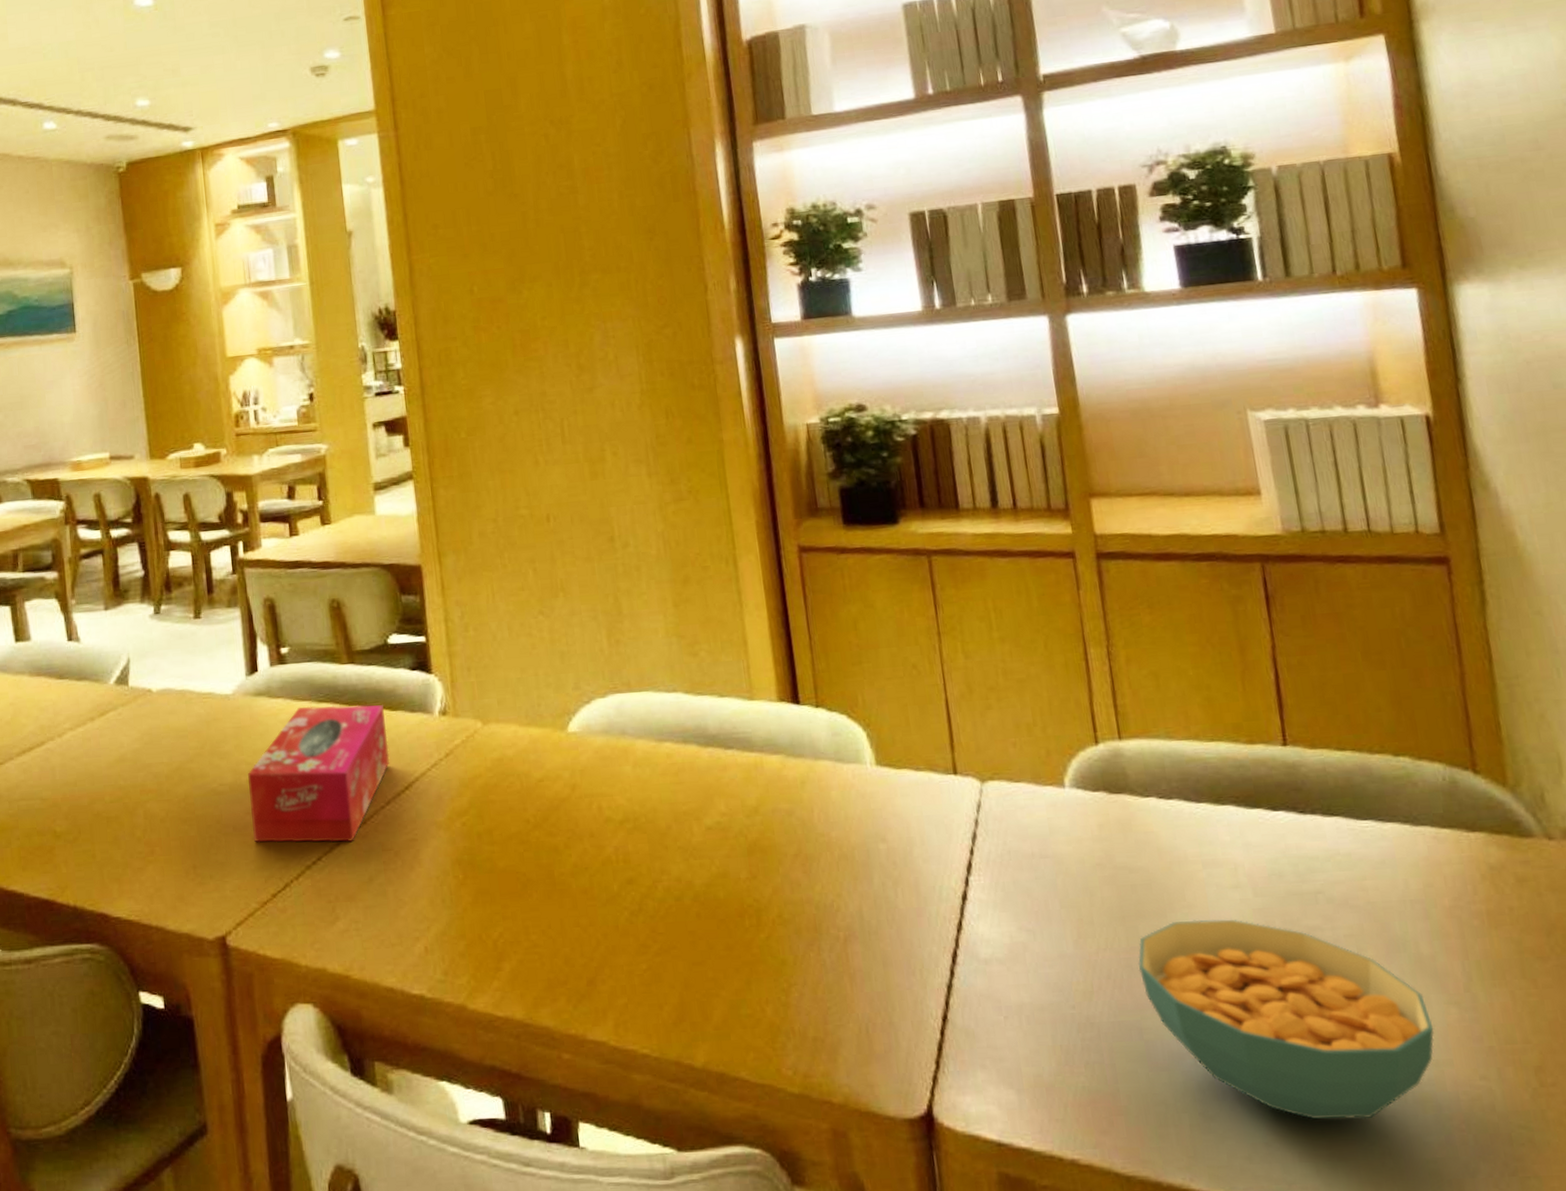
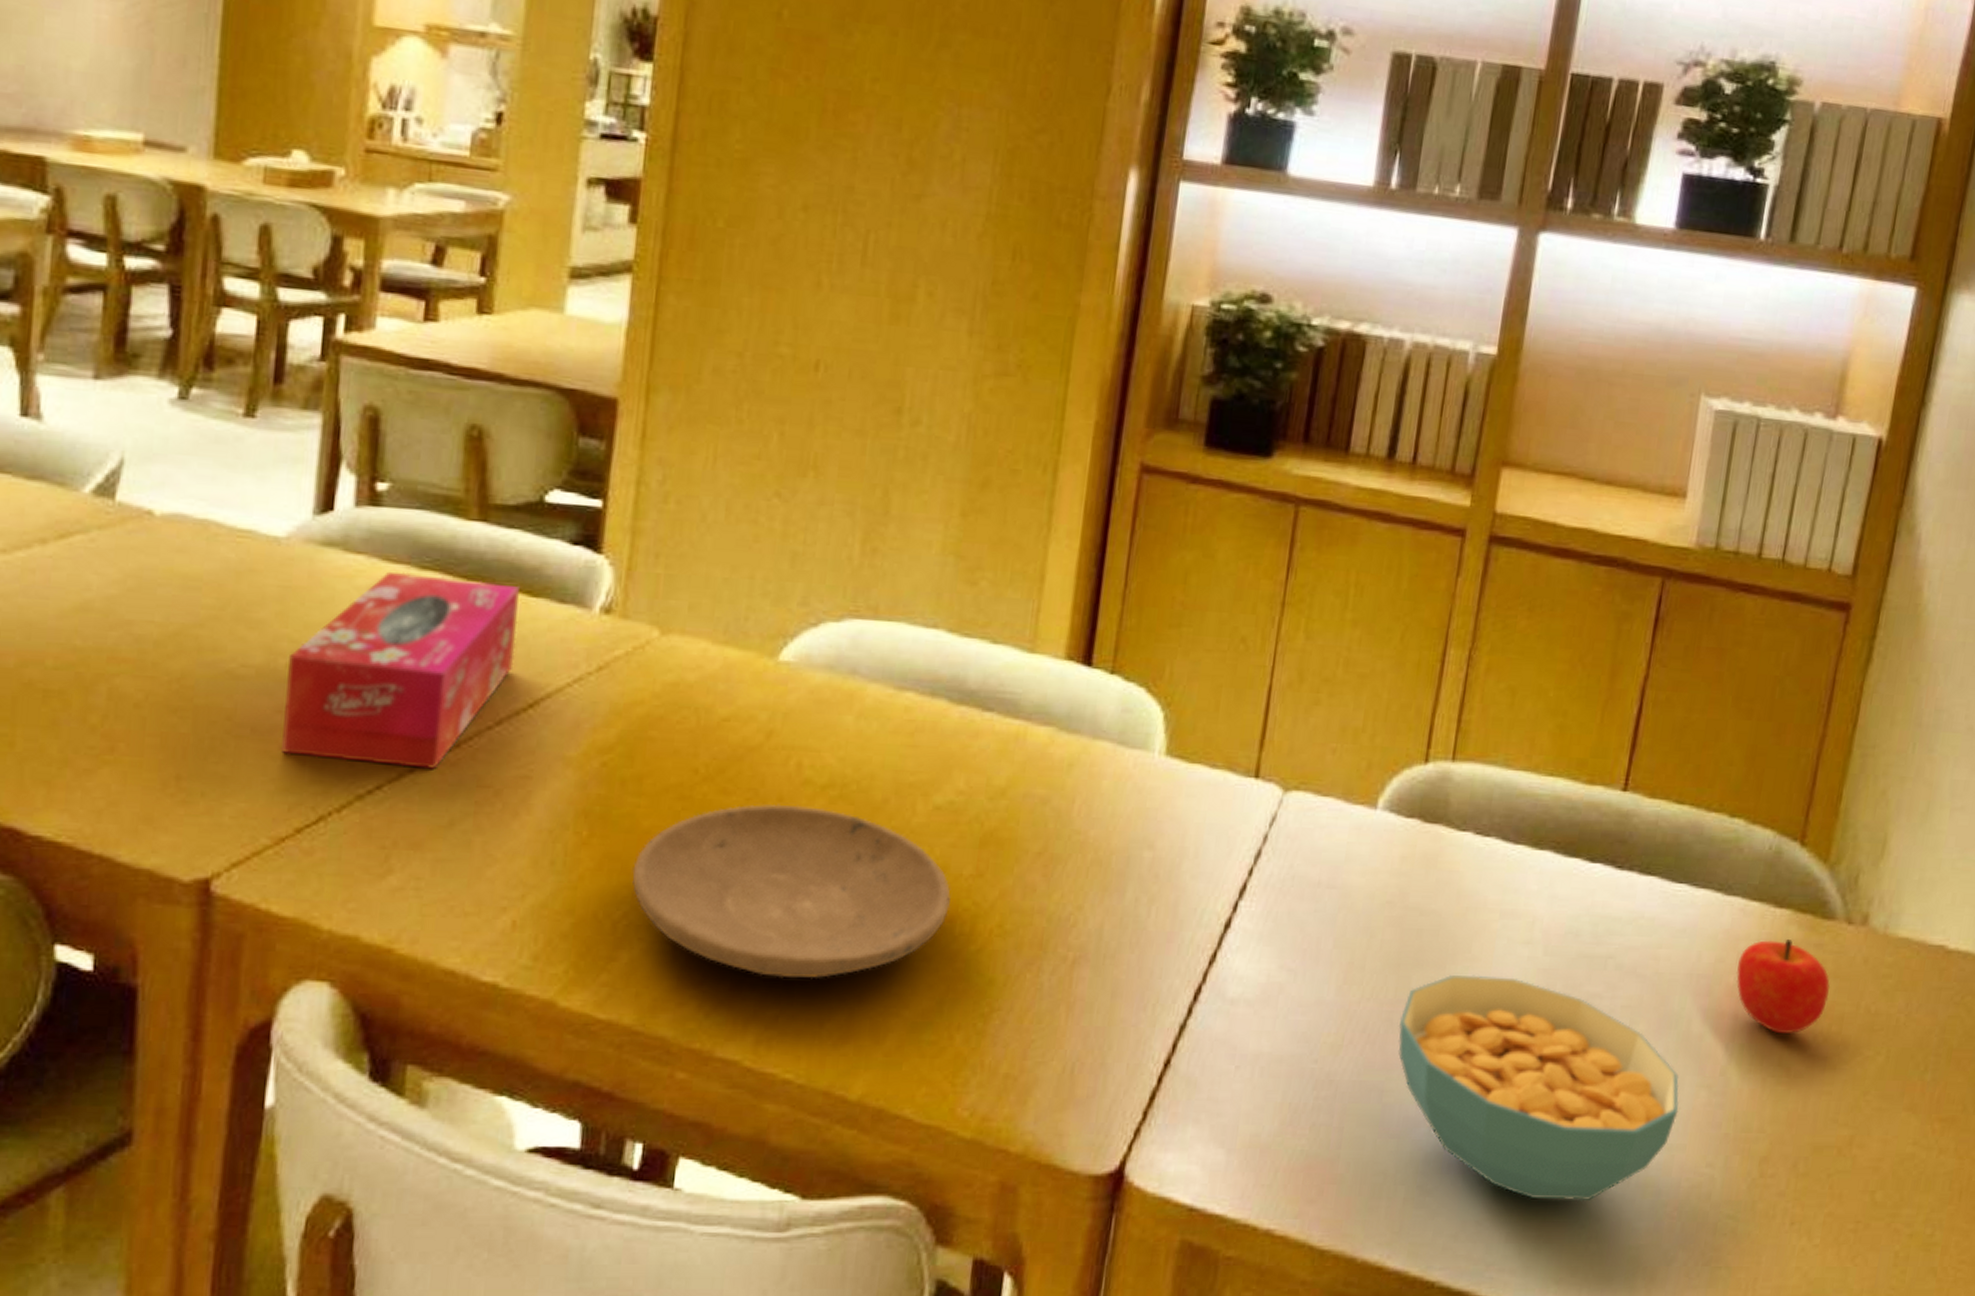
plate: none [499,838,737,974] -> present [632,804,951,979]
fruit: none [1447,859,1553,948] -> present [1736,938,1831,1035]

